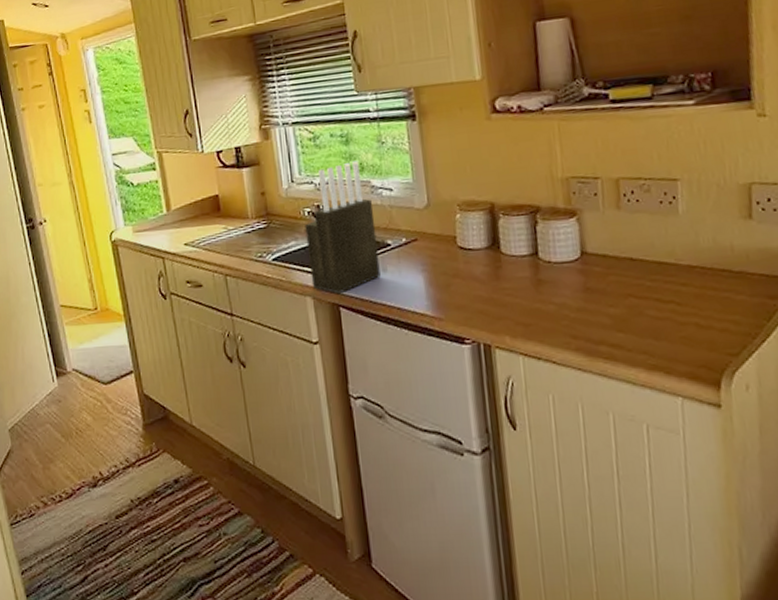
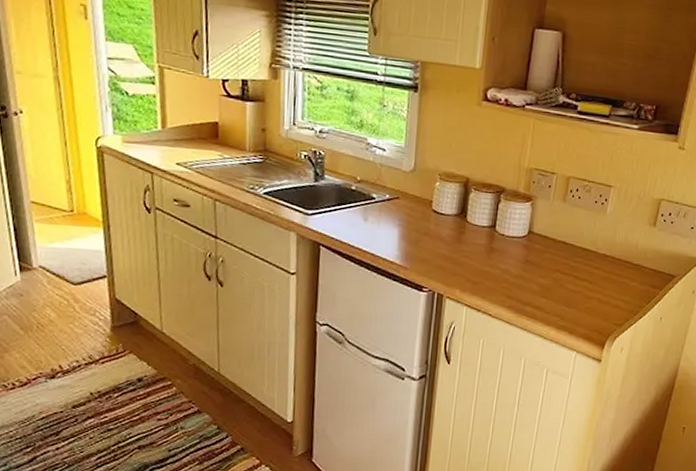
knife block: present [305,161,381,294] -> none [297,117,366,234]

